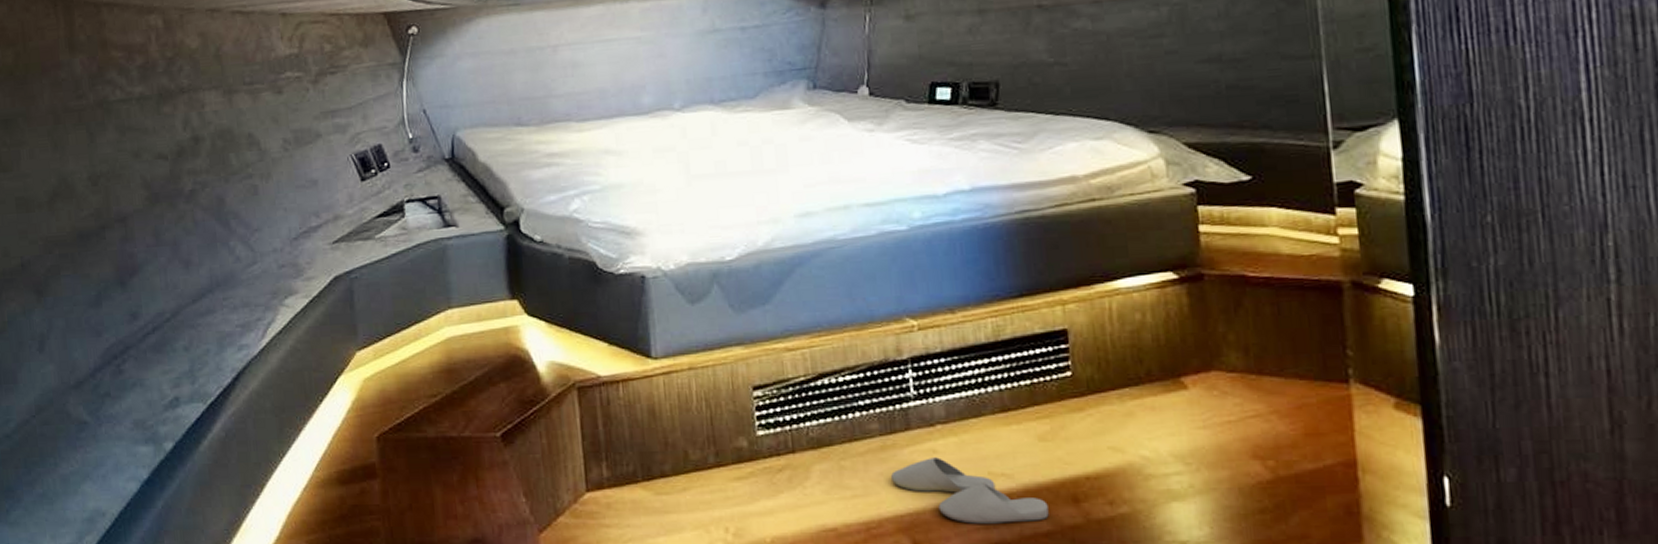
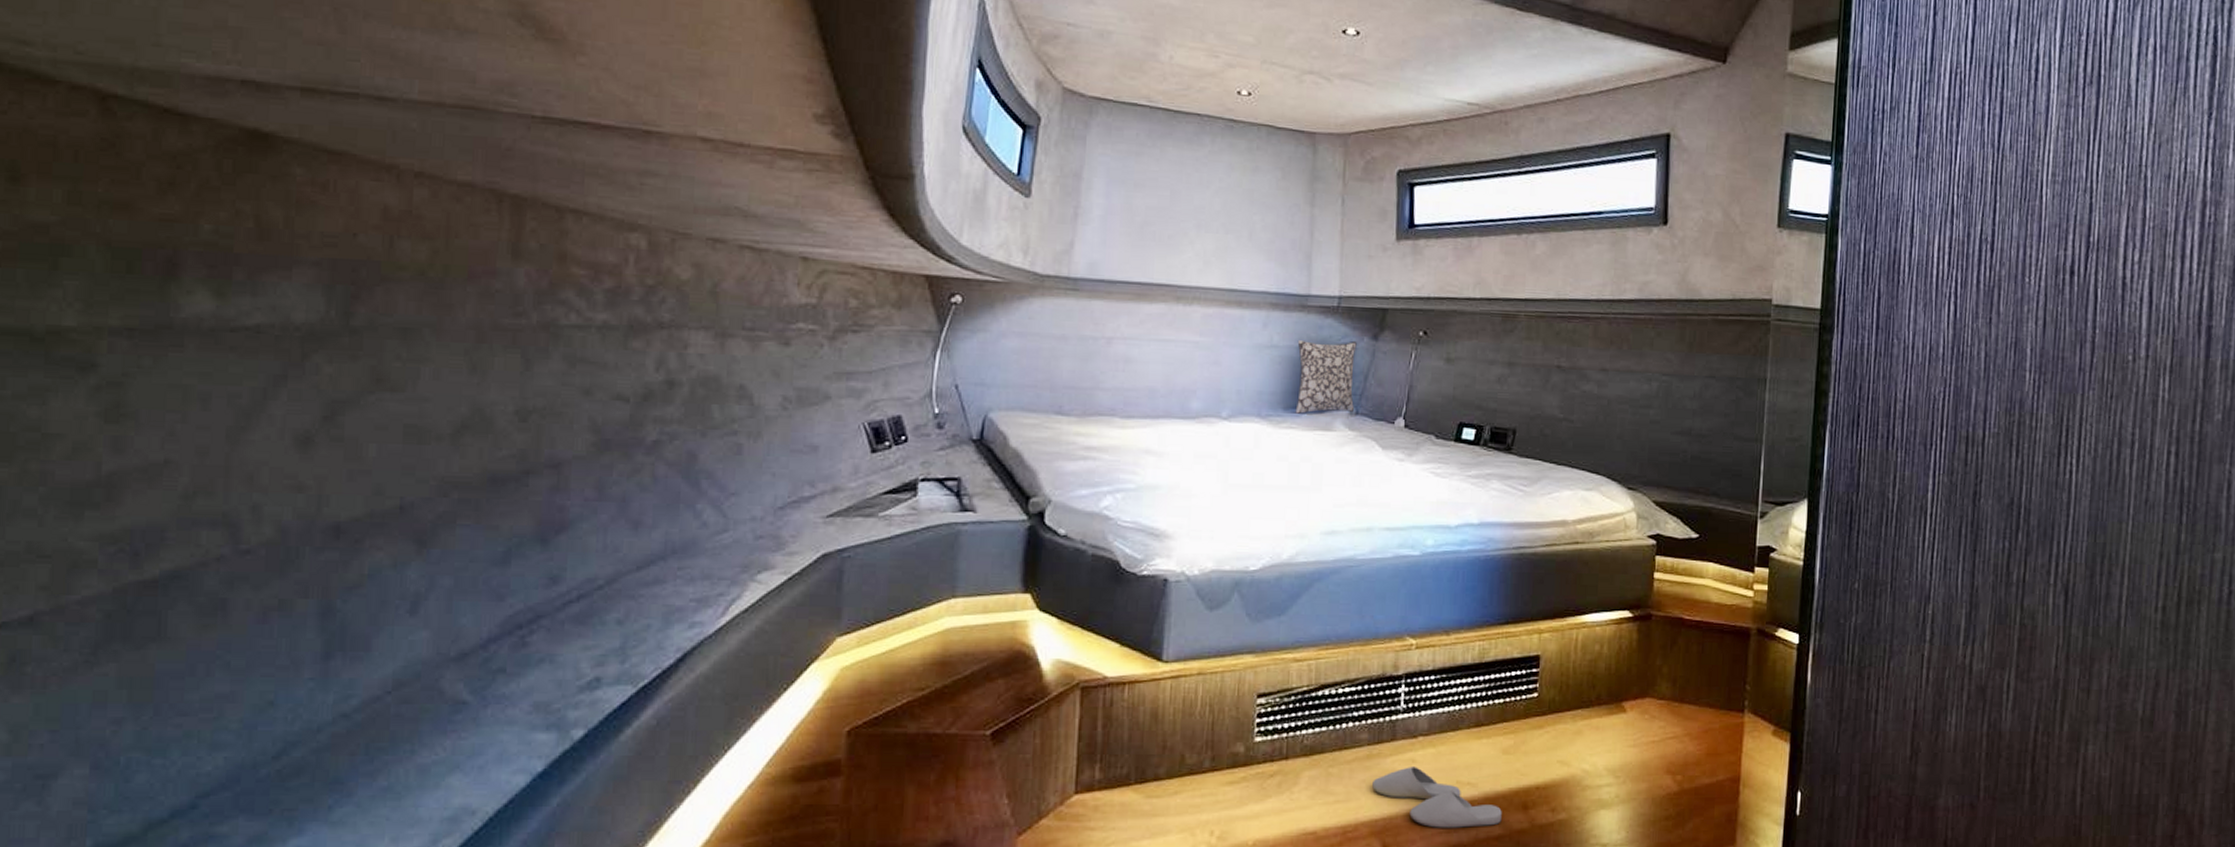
pillow: none [740,13,812,96] -> present [1295,340,1357,414]

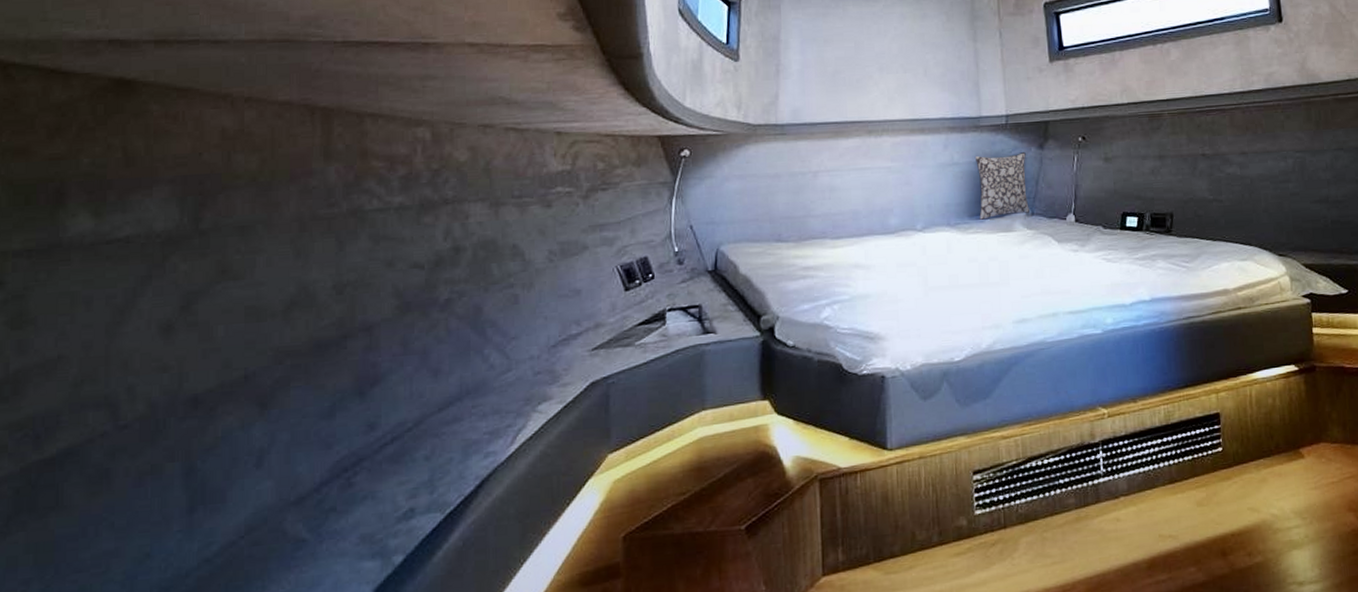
slippers: present [1371,767,1502,828] -> none [1083,525,1204,580]

